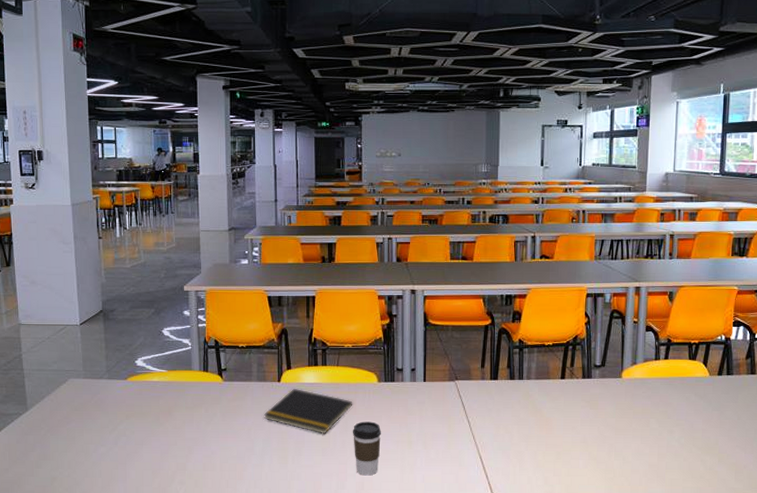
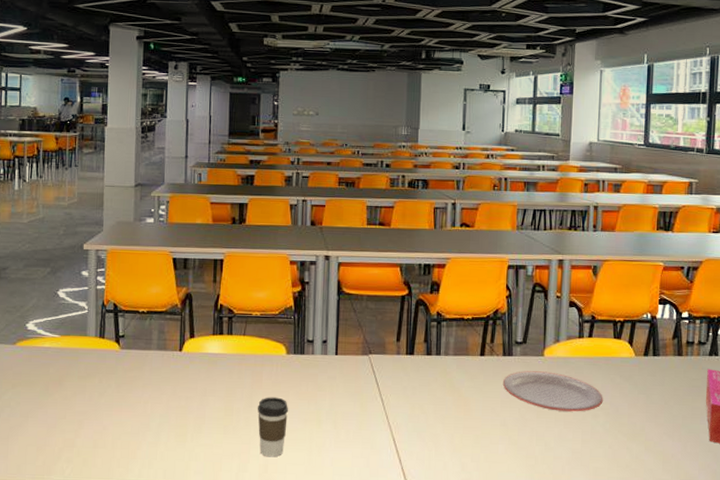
notepad: present [264,389,353,434] -> none [163,359,259,410]
plate: none [582,392,679,428] -> present [502,371,603,412]

